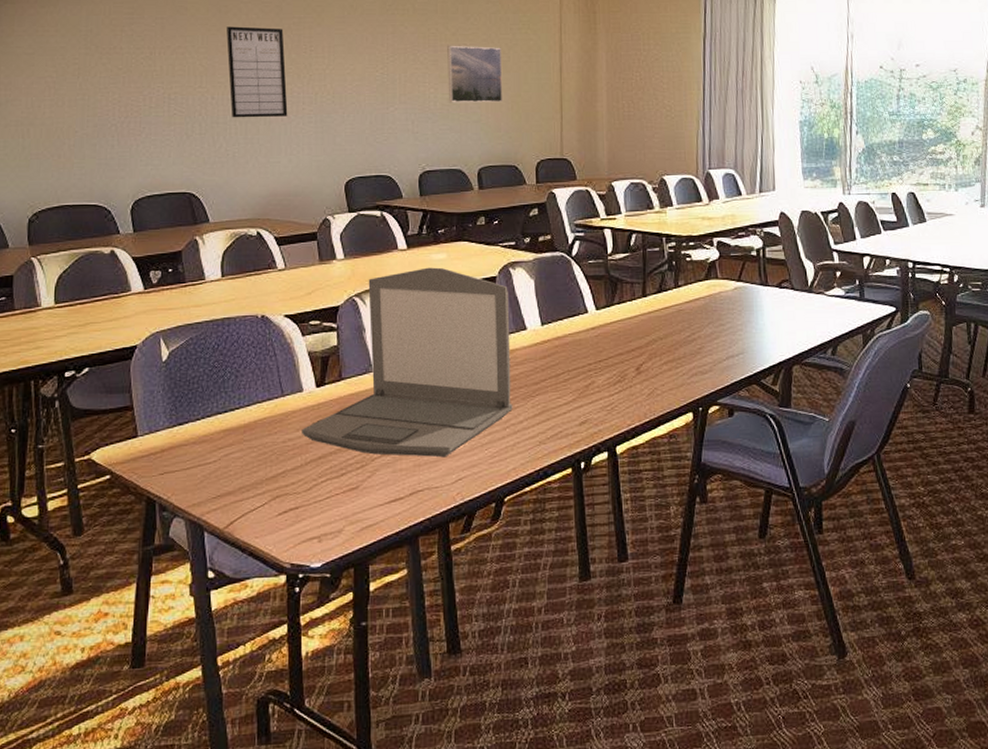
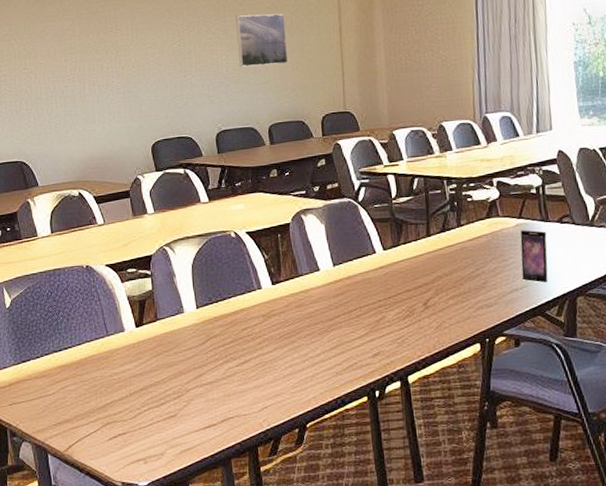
writing board: present [226,26,288,118] -> none [44,12,99,94]
laptop: present [302,267,513,458] -> none [125,217,311,388]
smartphone: none [738,293,765,350] -> present [520,230,548,283]

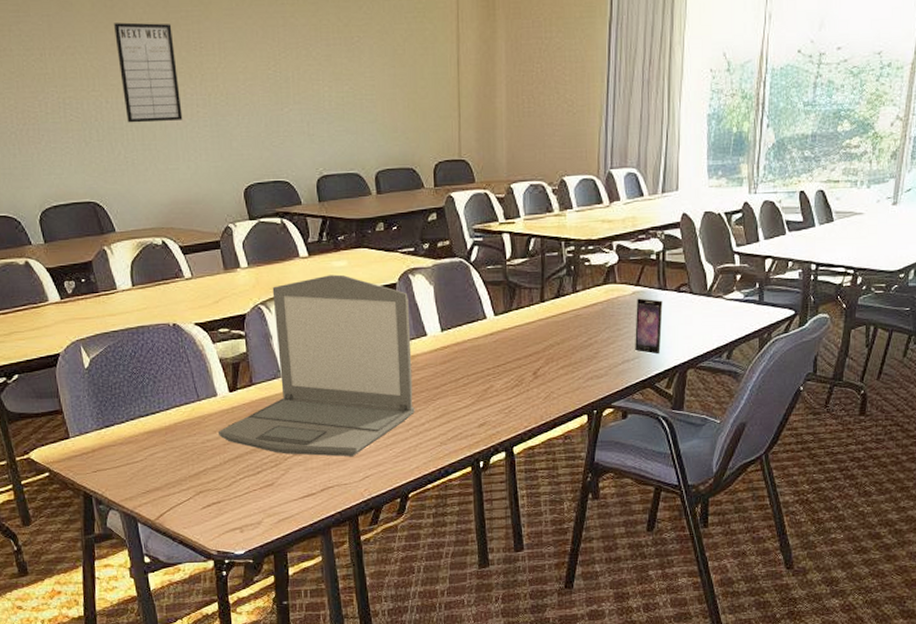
writing board: none [44,12,99,94] -> present [114,22,183,123]
laptop: none [125,217,311,388] -> present [219,274,415,457]
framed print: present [236,13,289,68] -> none [340,37,399,102]

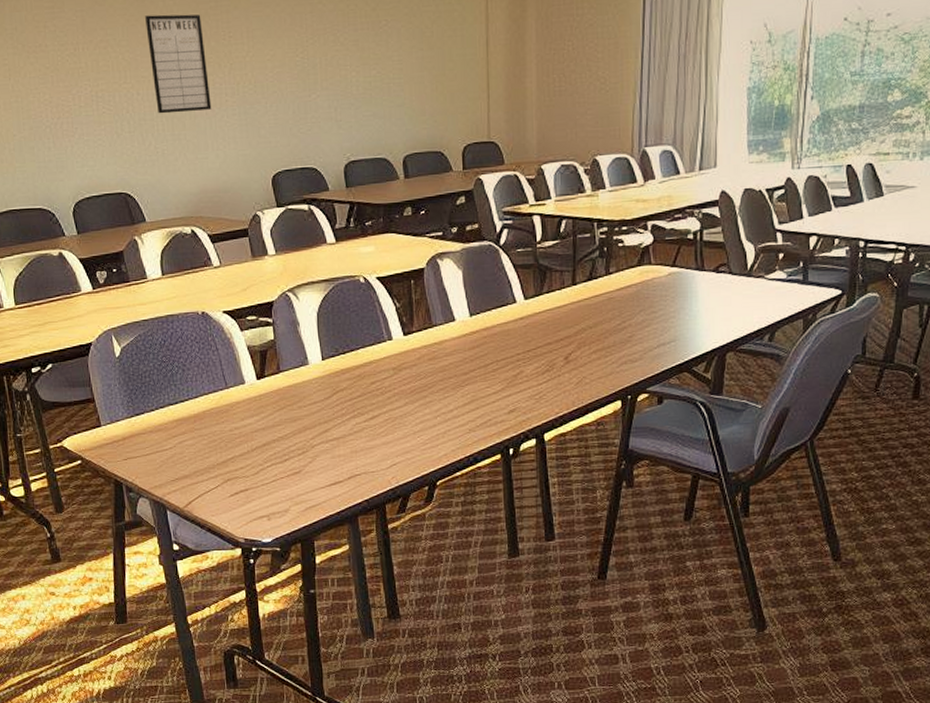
laptop: present [219,274,415,457] -> none [246,260,443,445]
smartphone: present [635,298,663,355] -> none [671,279,700,338]

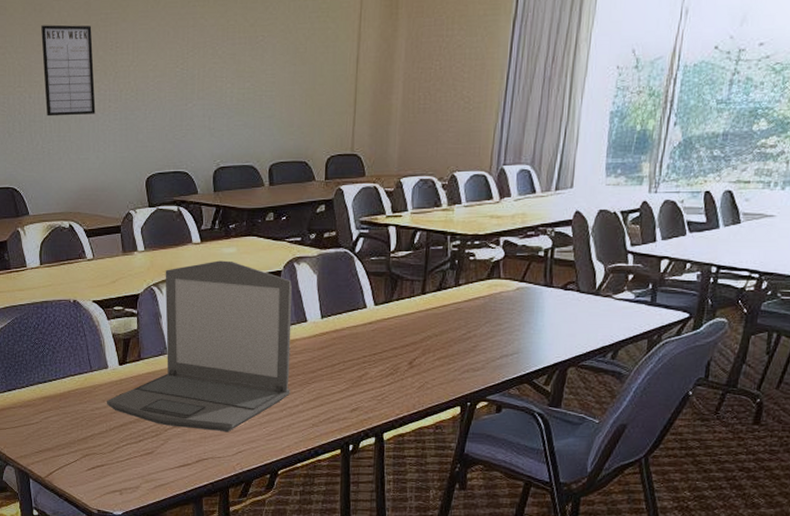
laptop: none [246,260,443,445] -> present [107,260,292,432]

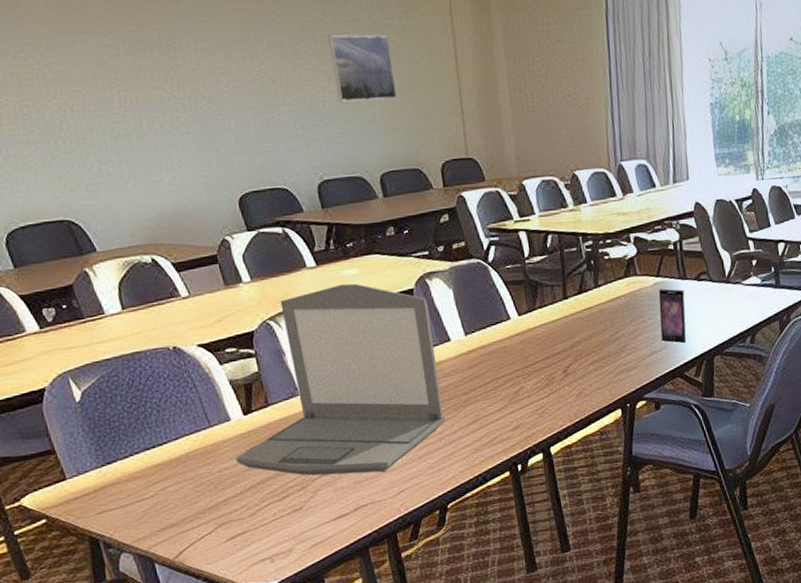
writing board: present [41,24,96,117] -> none [71,22,162,133]
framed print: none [244,37,298,98] -> present [328,34,398,103]
smartphone: none [515,294,548,351] -> present [658,288,687,344]

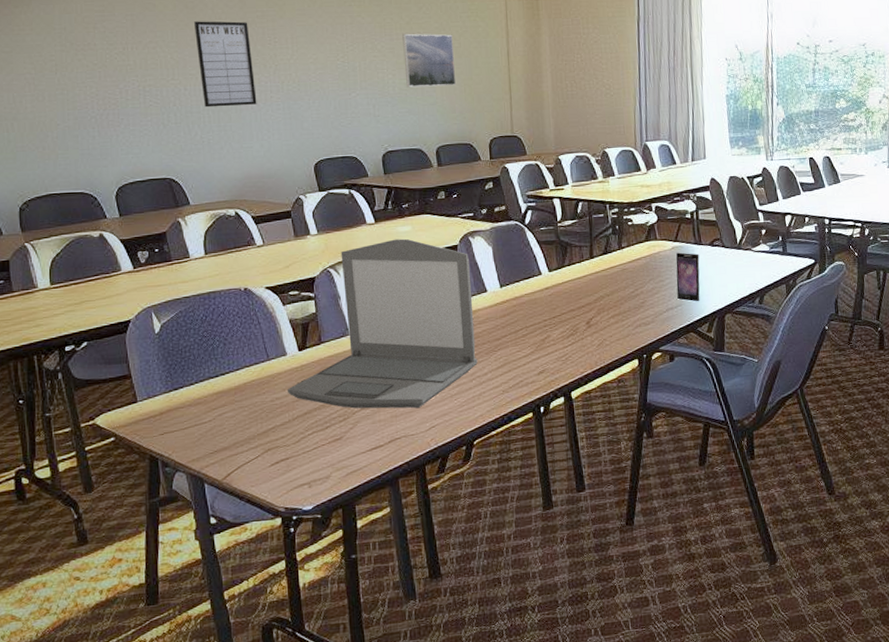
writing board: none [71,22,162,133] -> present [194,21,257,108]

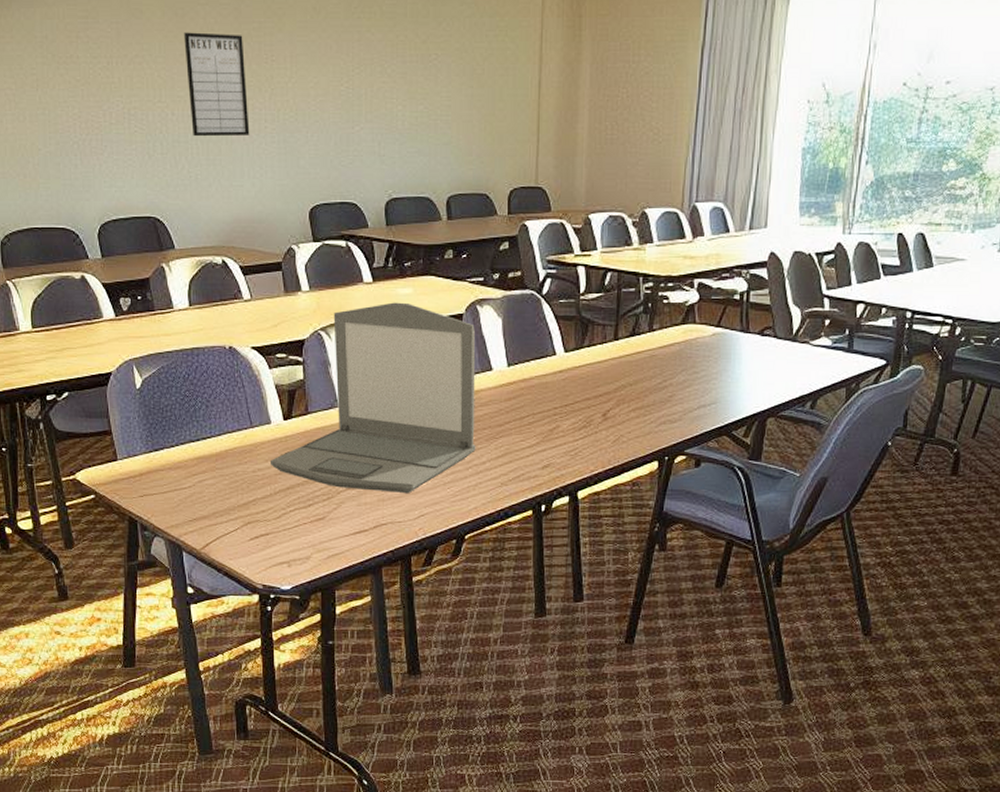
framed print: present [402,33,457,88] -> none [417,55,476,123]
smartphone: present [676,252,700,302] -> none [712,340,744,401]

